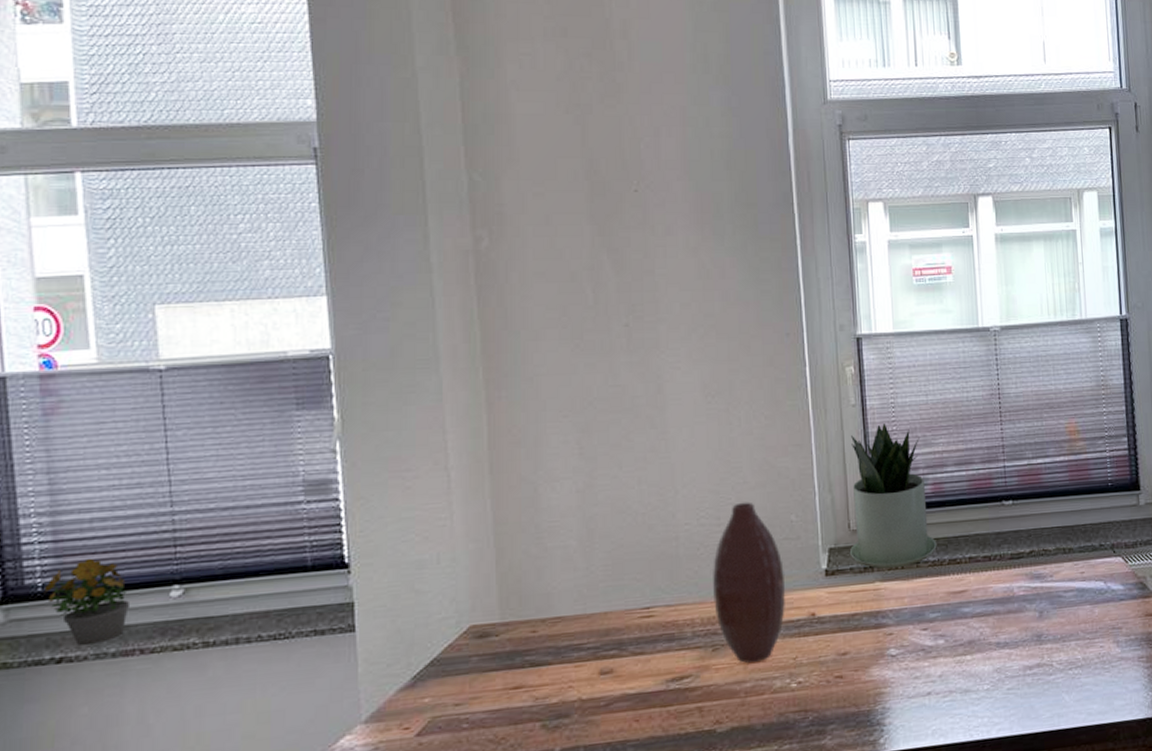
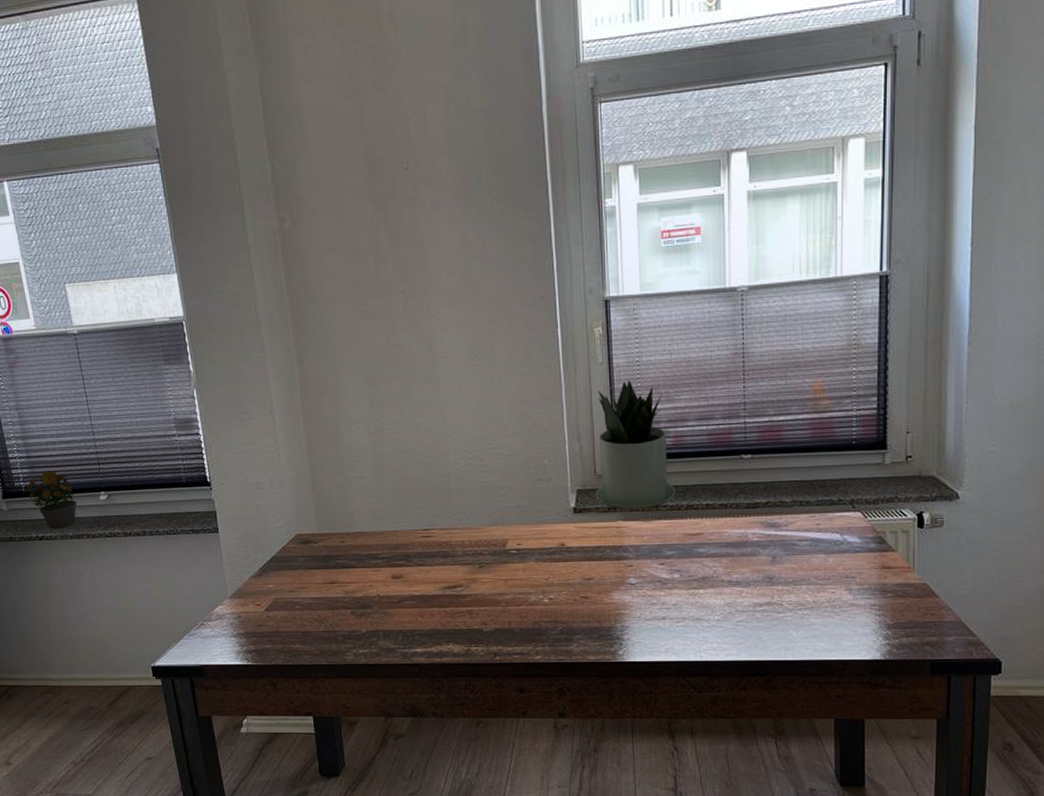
vase: present [712,502,786,664] -> none [478,447,540,580]

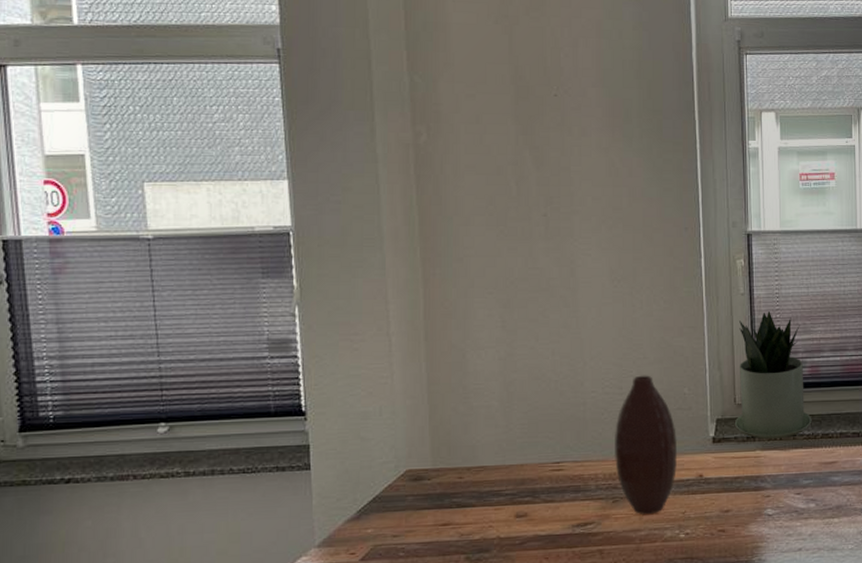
flowerpot: present [26,470,77,530] -> none [54,396,124,470]
vase: none [478,447,540,580] -> present [614,375,678,515]

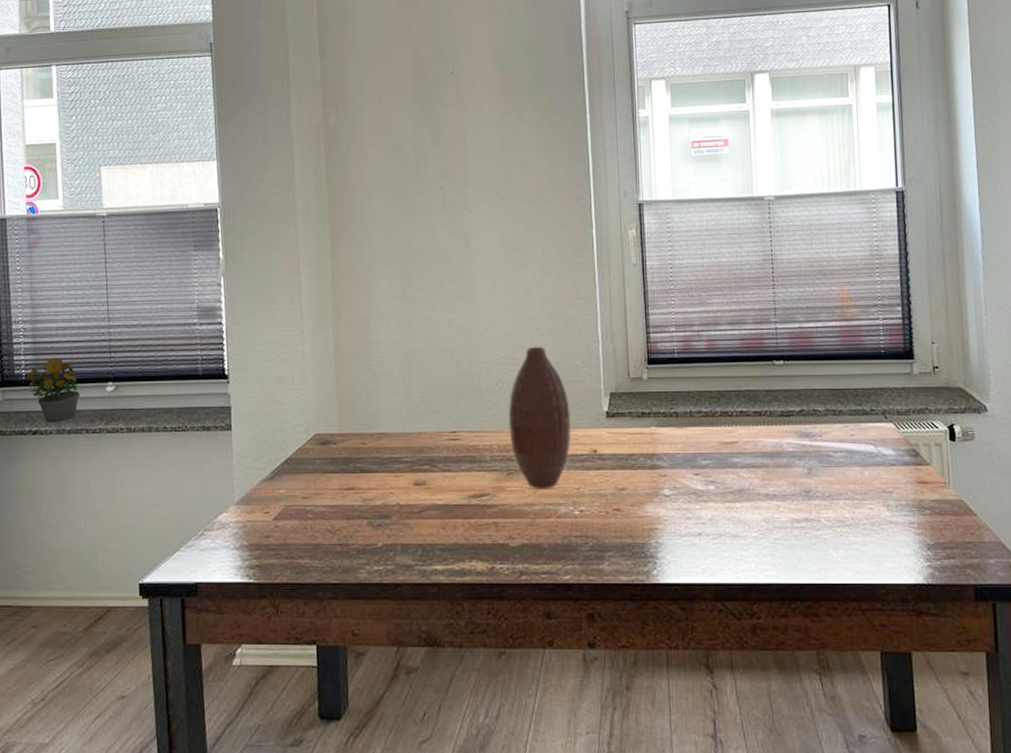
flowerpot: none [54,396,124,470] -> present [26,357,80,423]
planter: present [734,312,812,440] -> none [628,283,710,416]

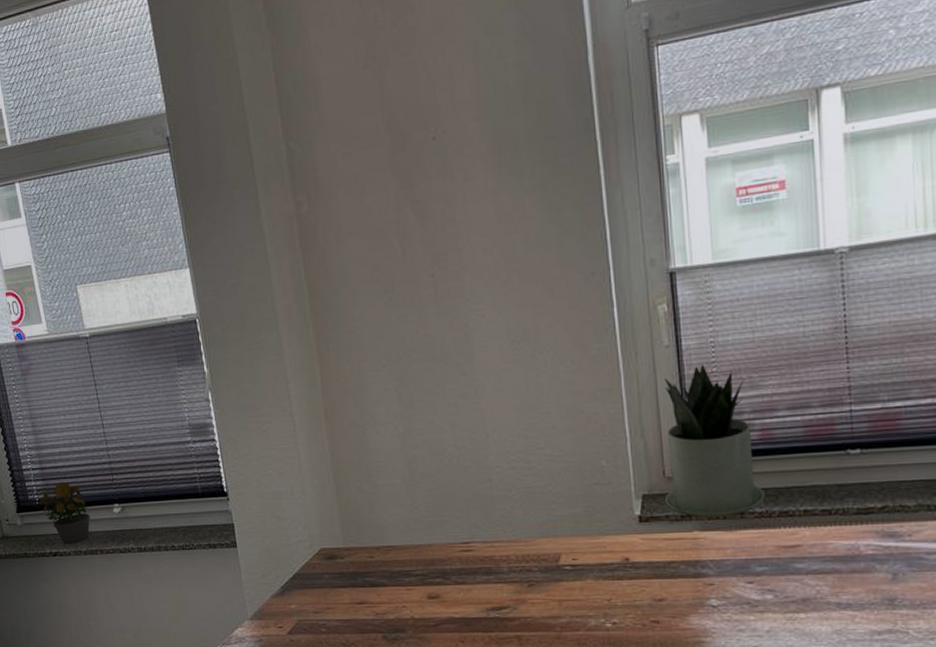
vase: present [508,346,571,489] -> none [525,446,598,601]
planter: none [628,283,710,416] -> present [664,365,765,519]

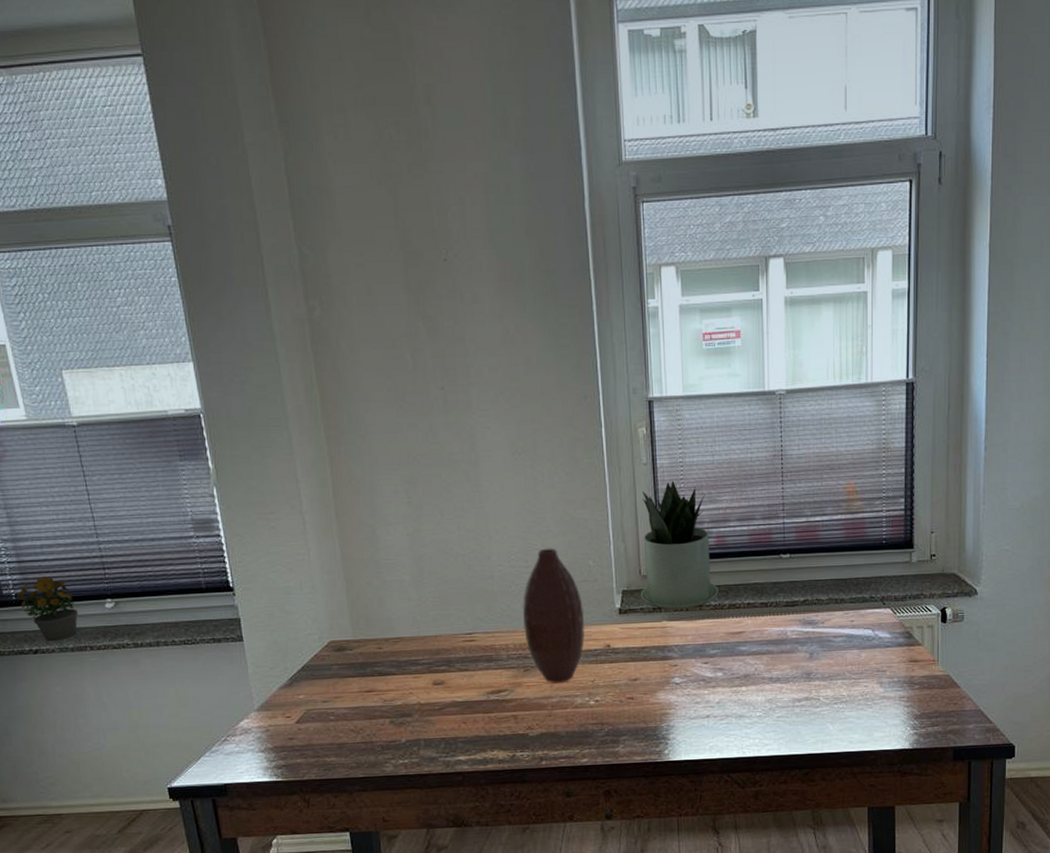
vase: none [525,446,598,601] -> present [523,548,585,683]

